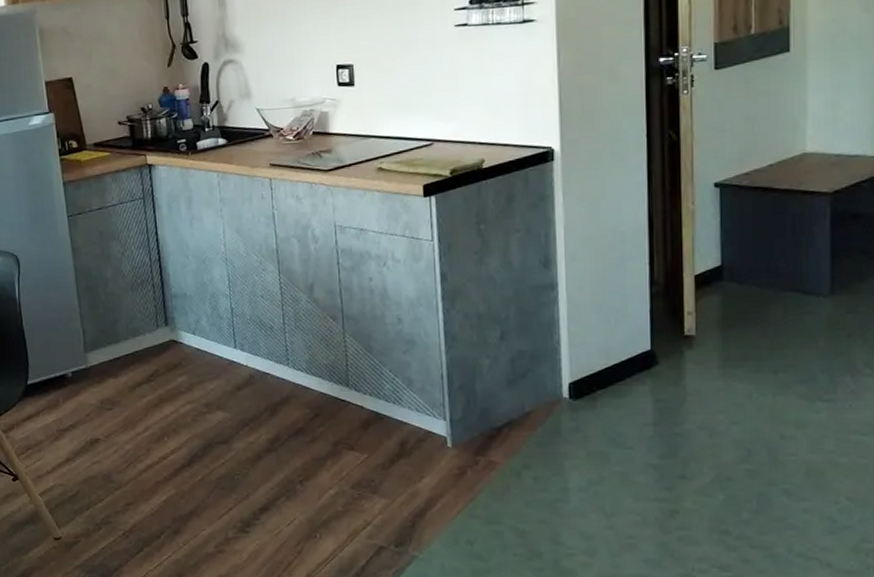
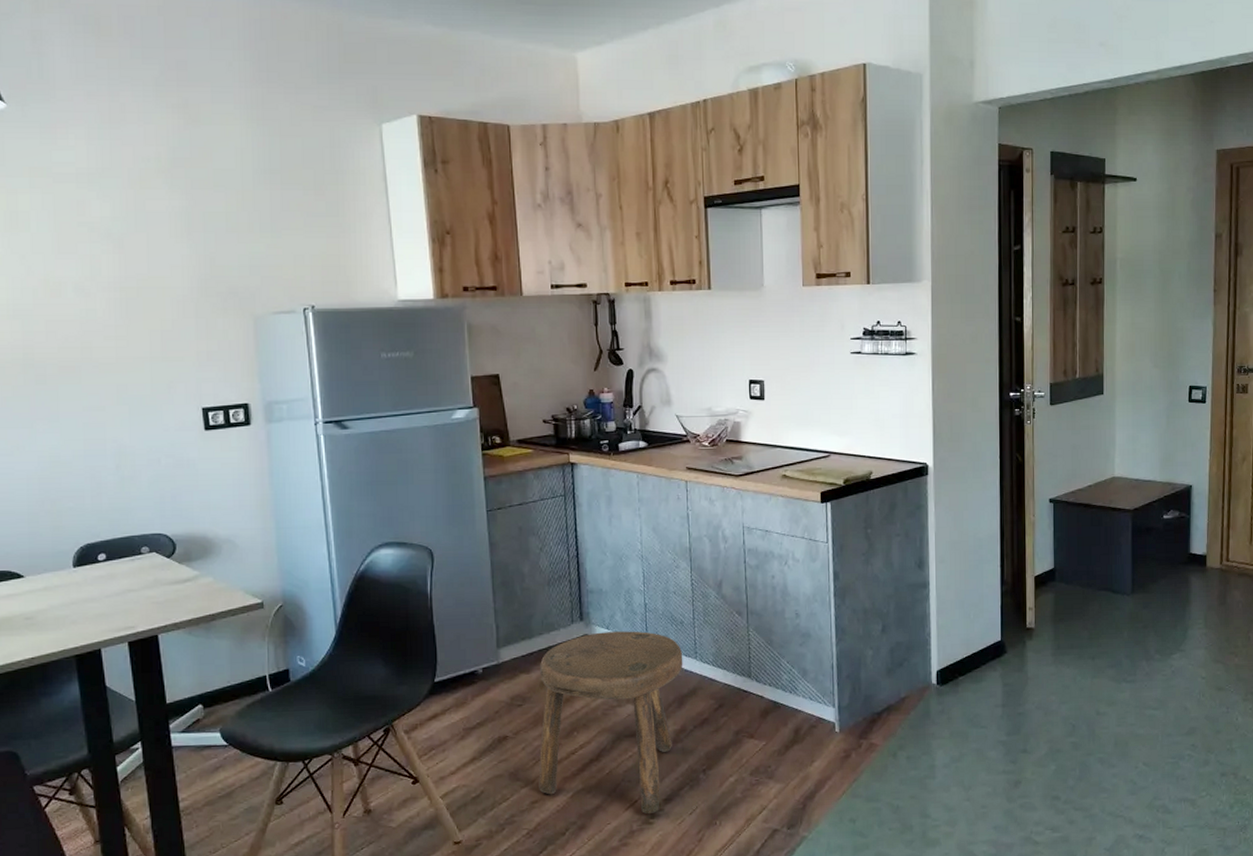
stool: none [127,336,275,523] -> present [539,631,683,815]

